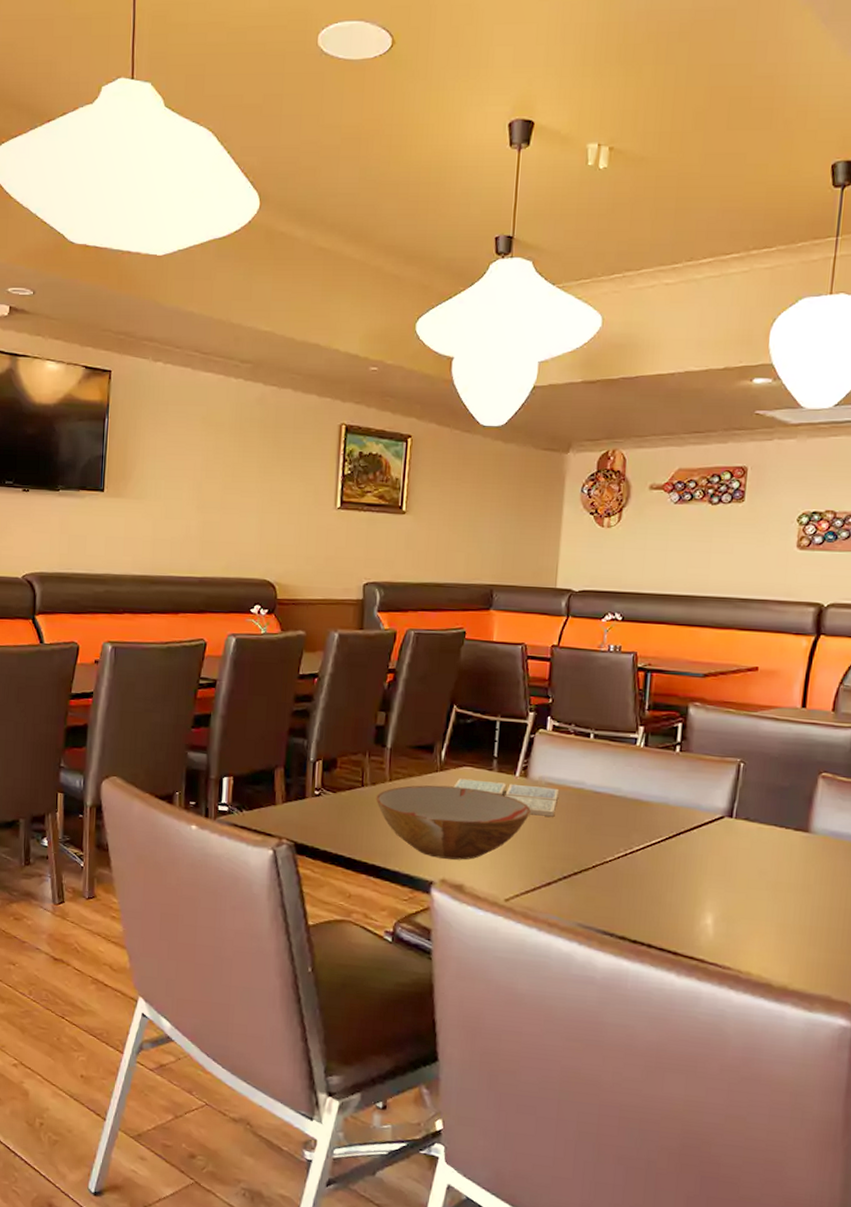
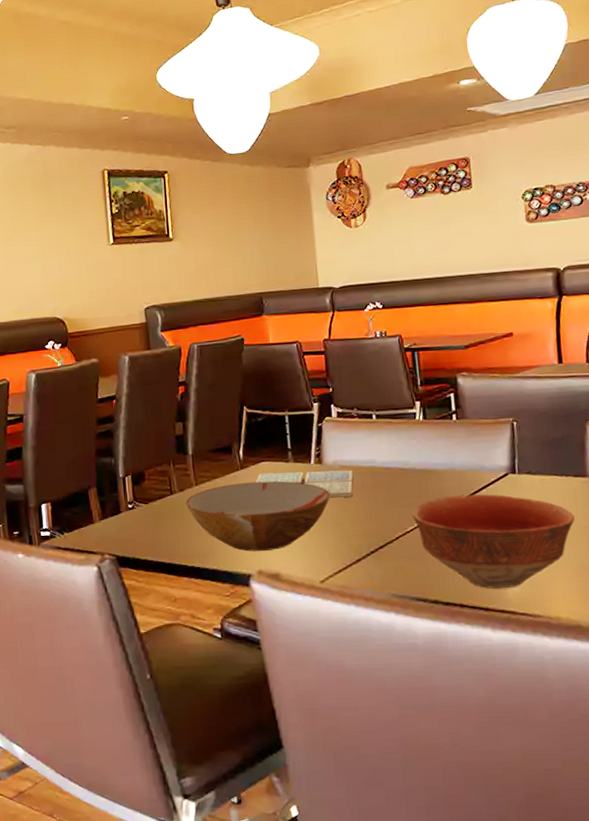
bowl: none [614,830,787,935] -> present [412,494,575,589]

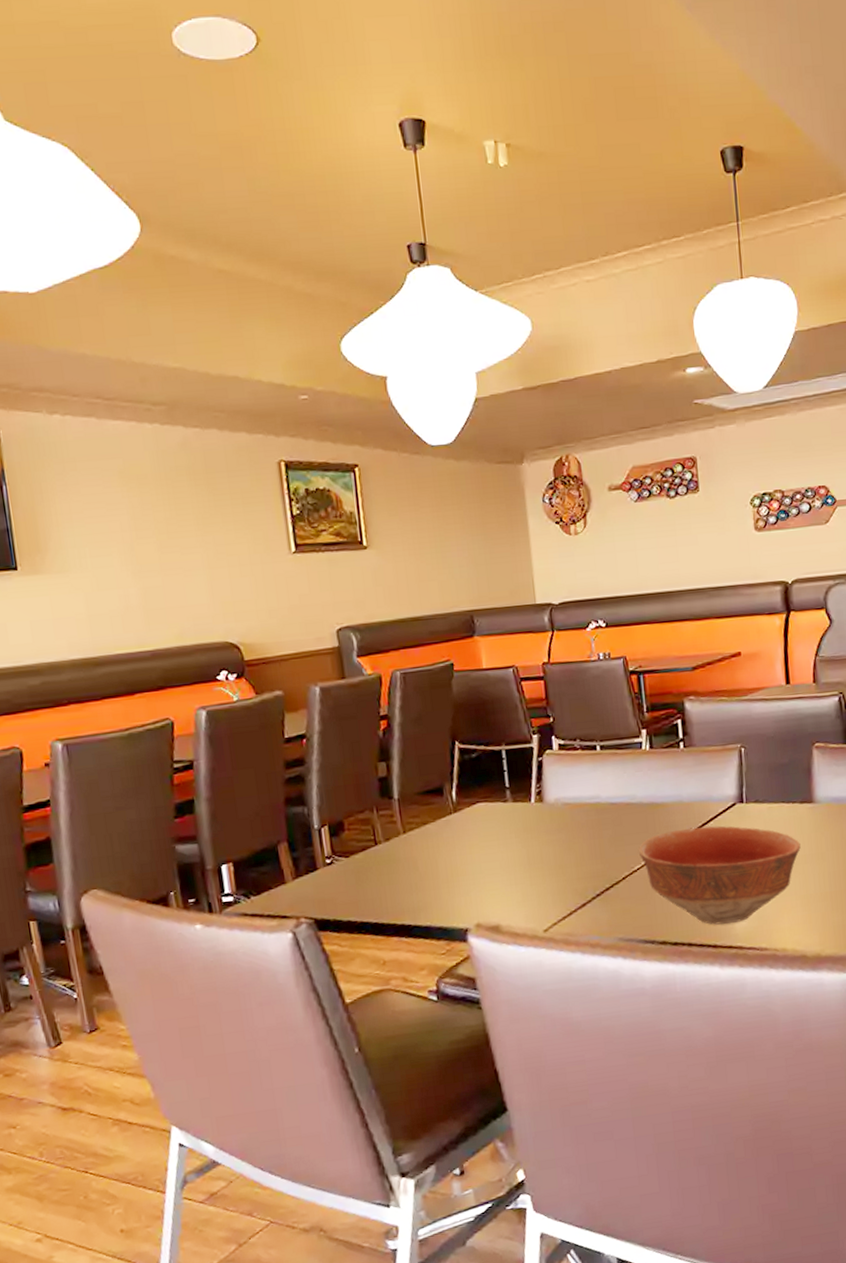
bowl: present [185,481,330,552] -> none [392,823,553,904]
drink coaster: present [255,469,354,498] -> none [470,807,577,840]

